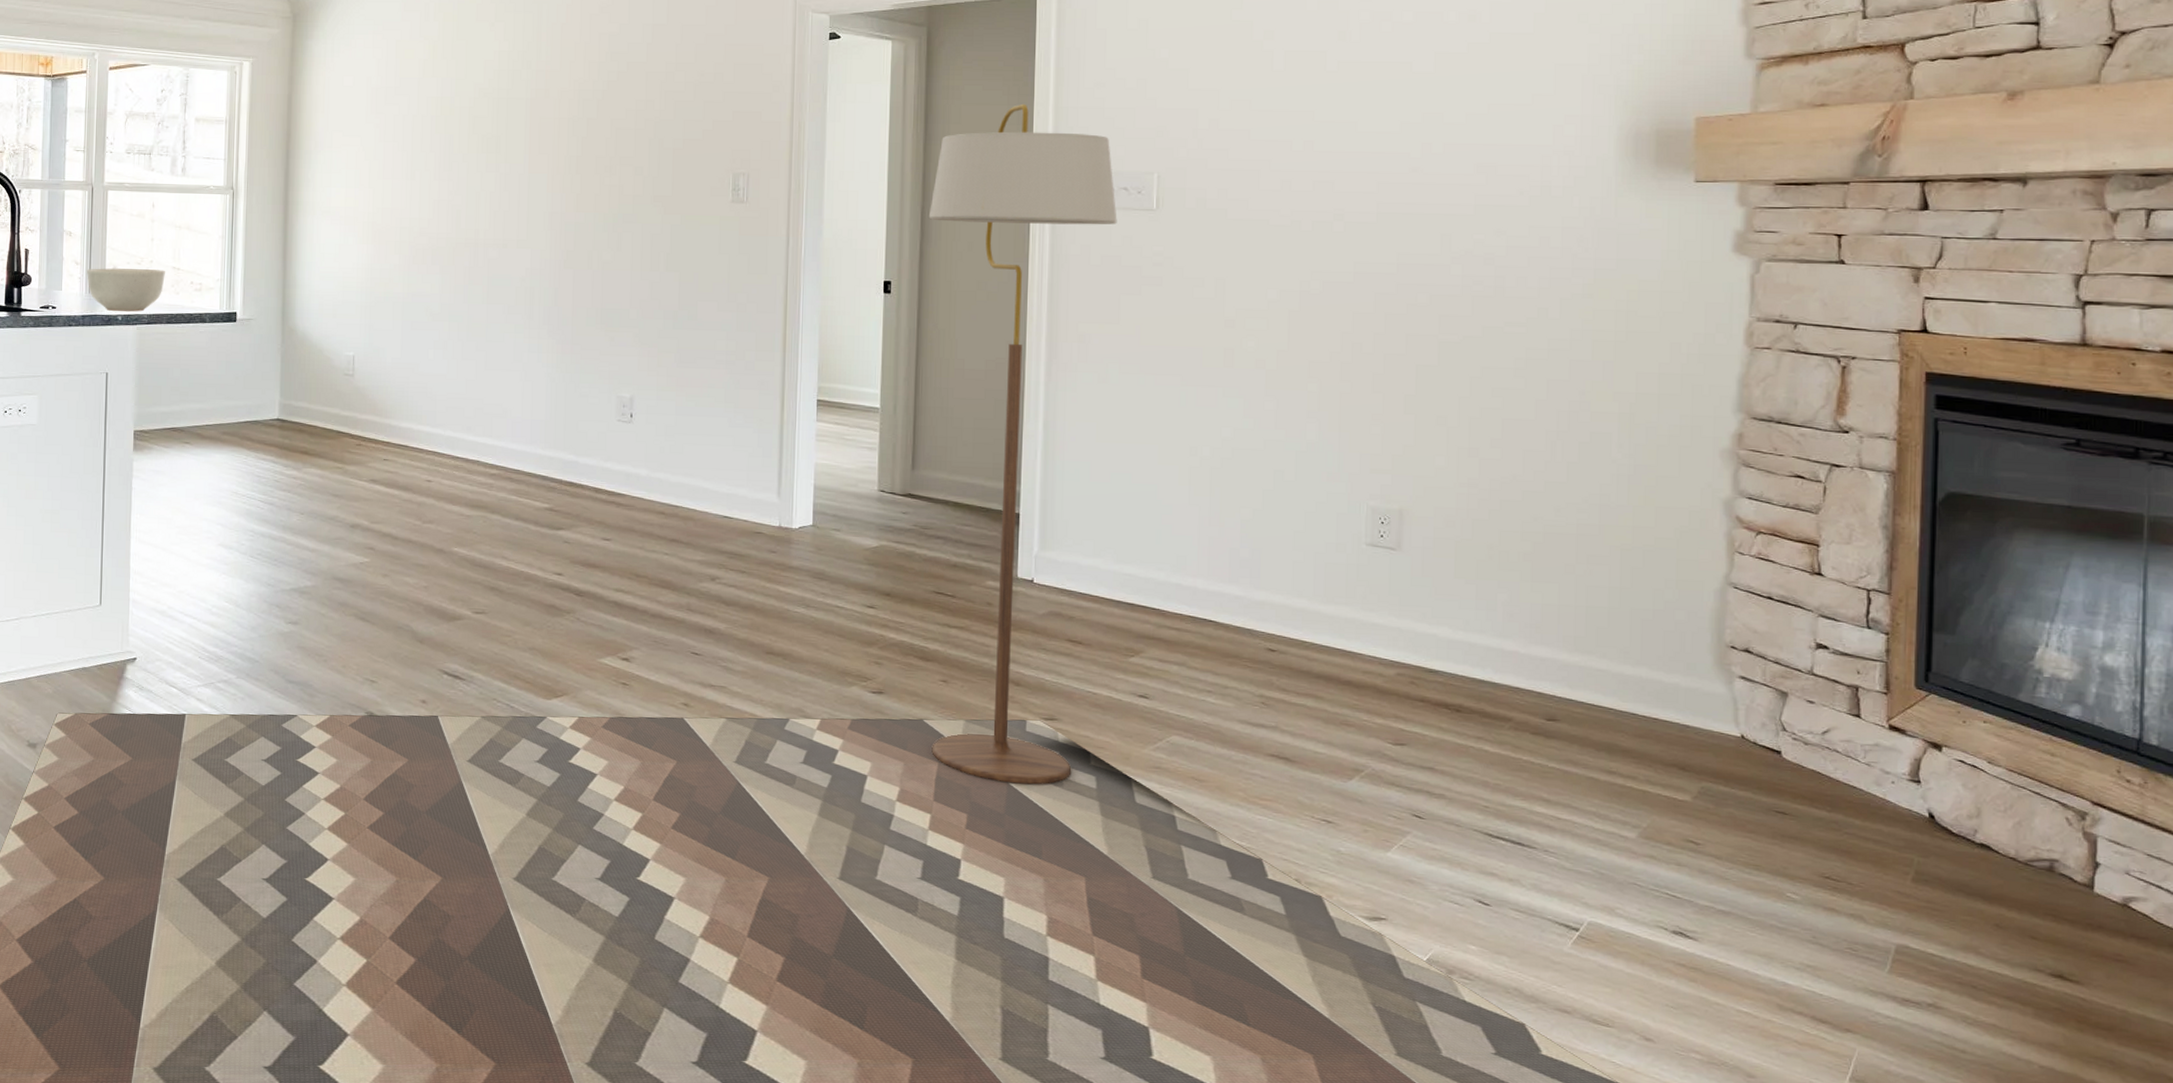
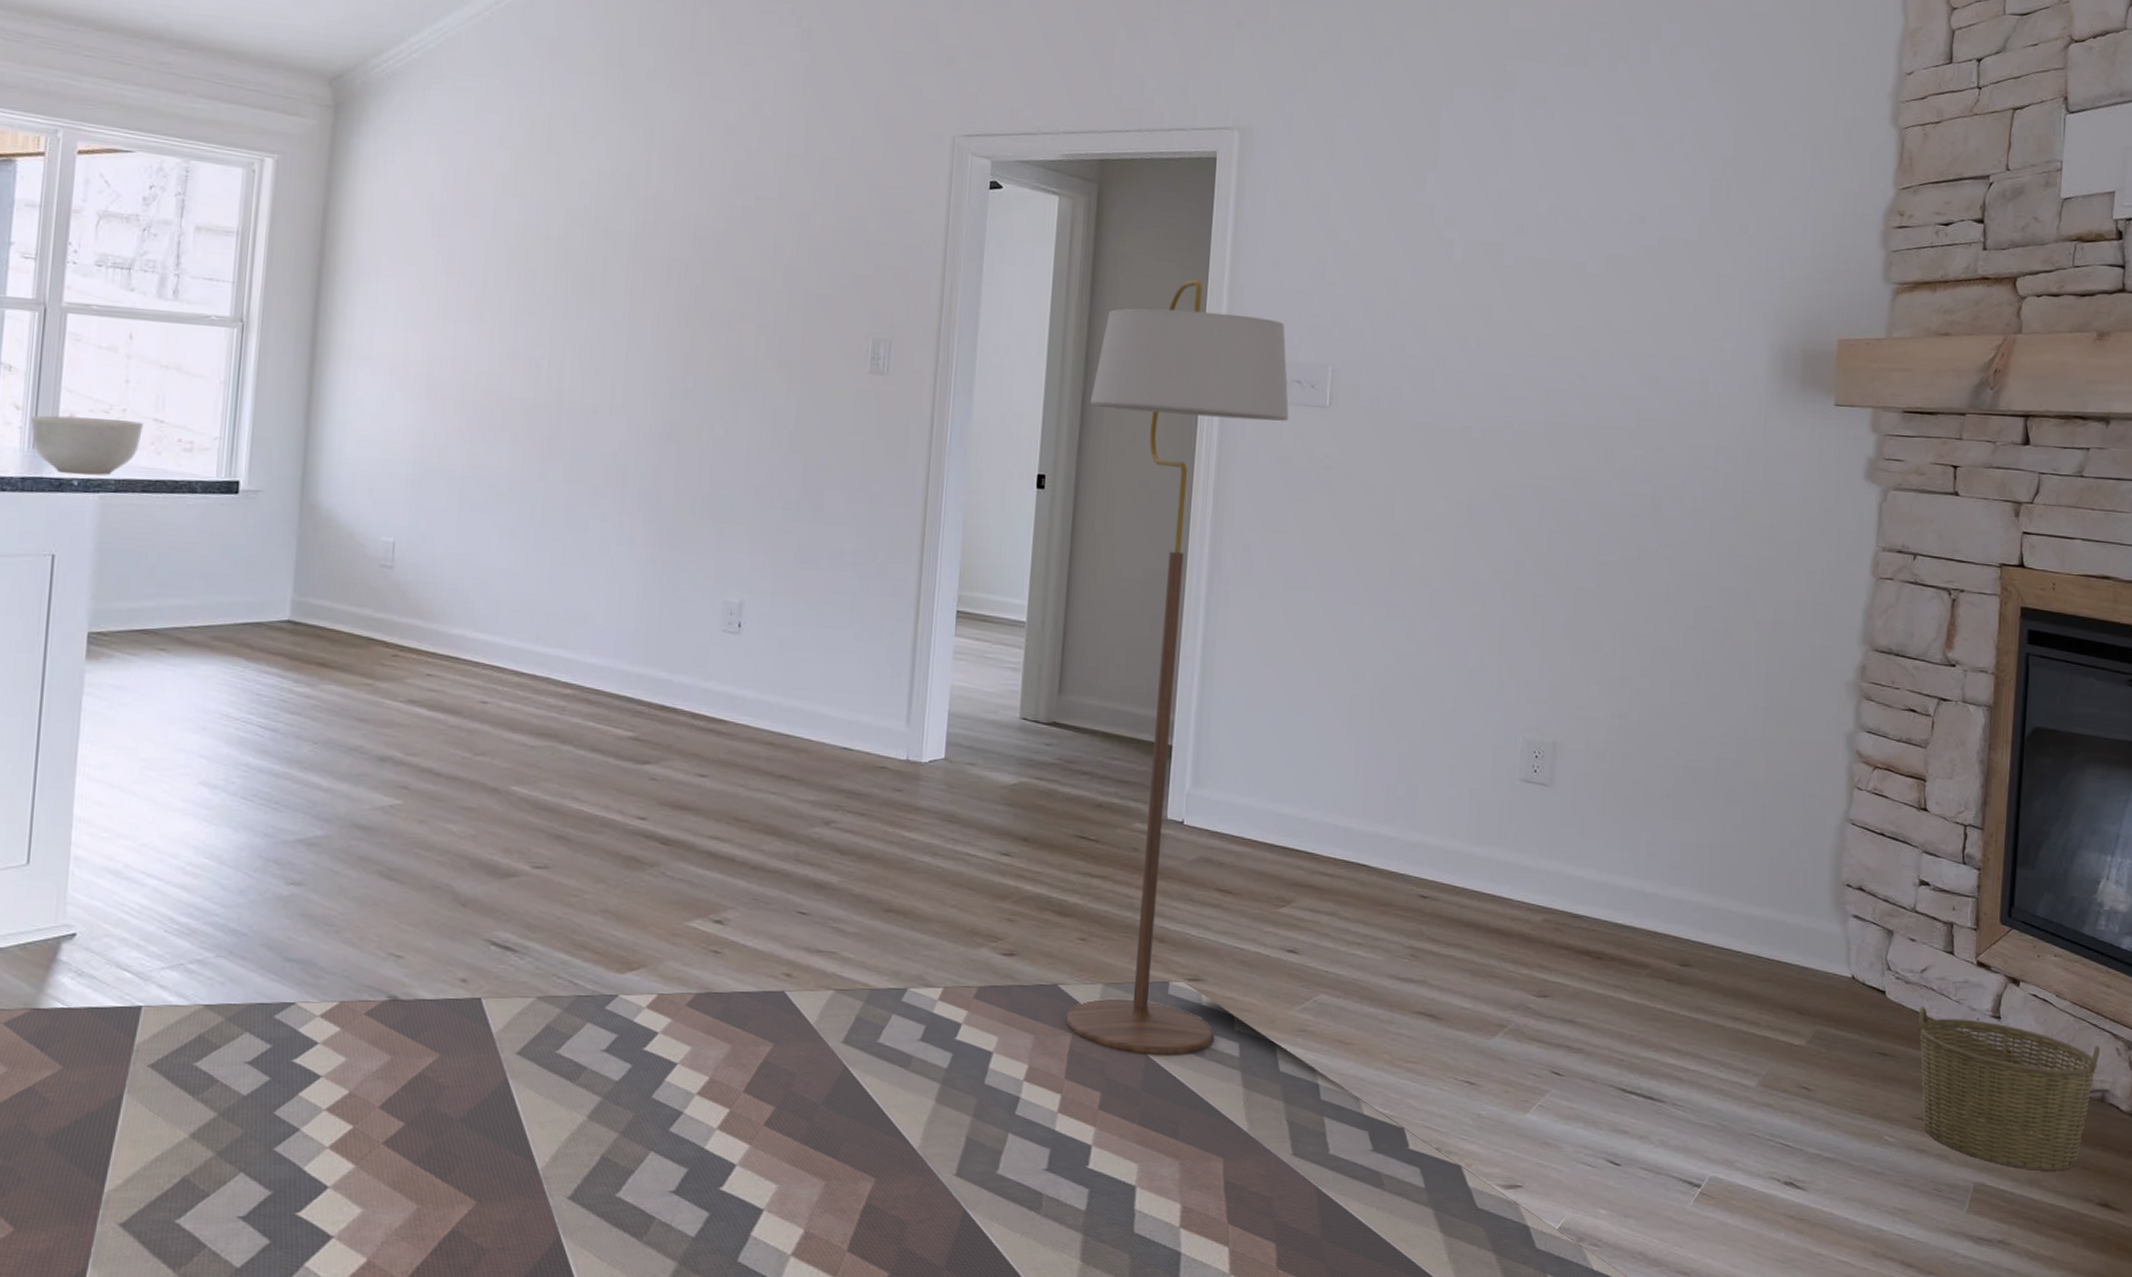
basket: none [1821,768,2046,939] -> present [1918,1007,2101,1171]

